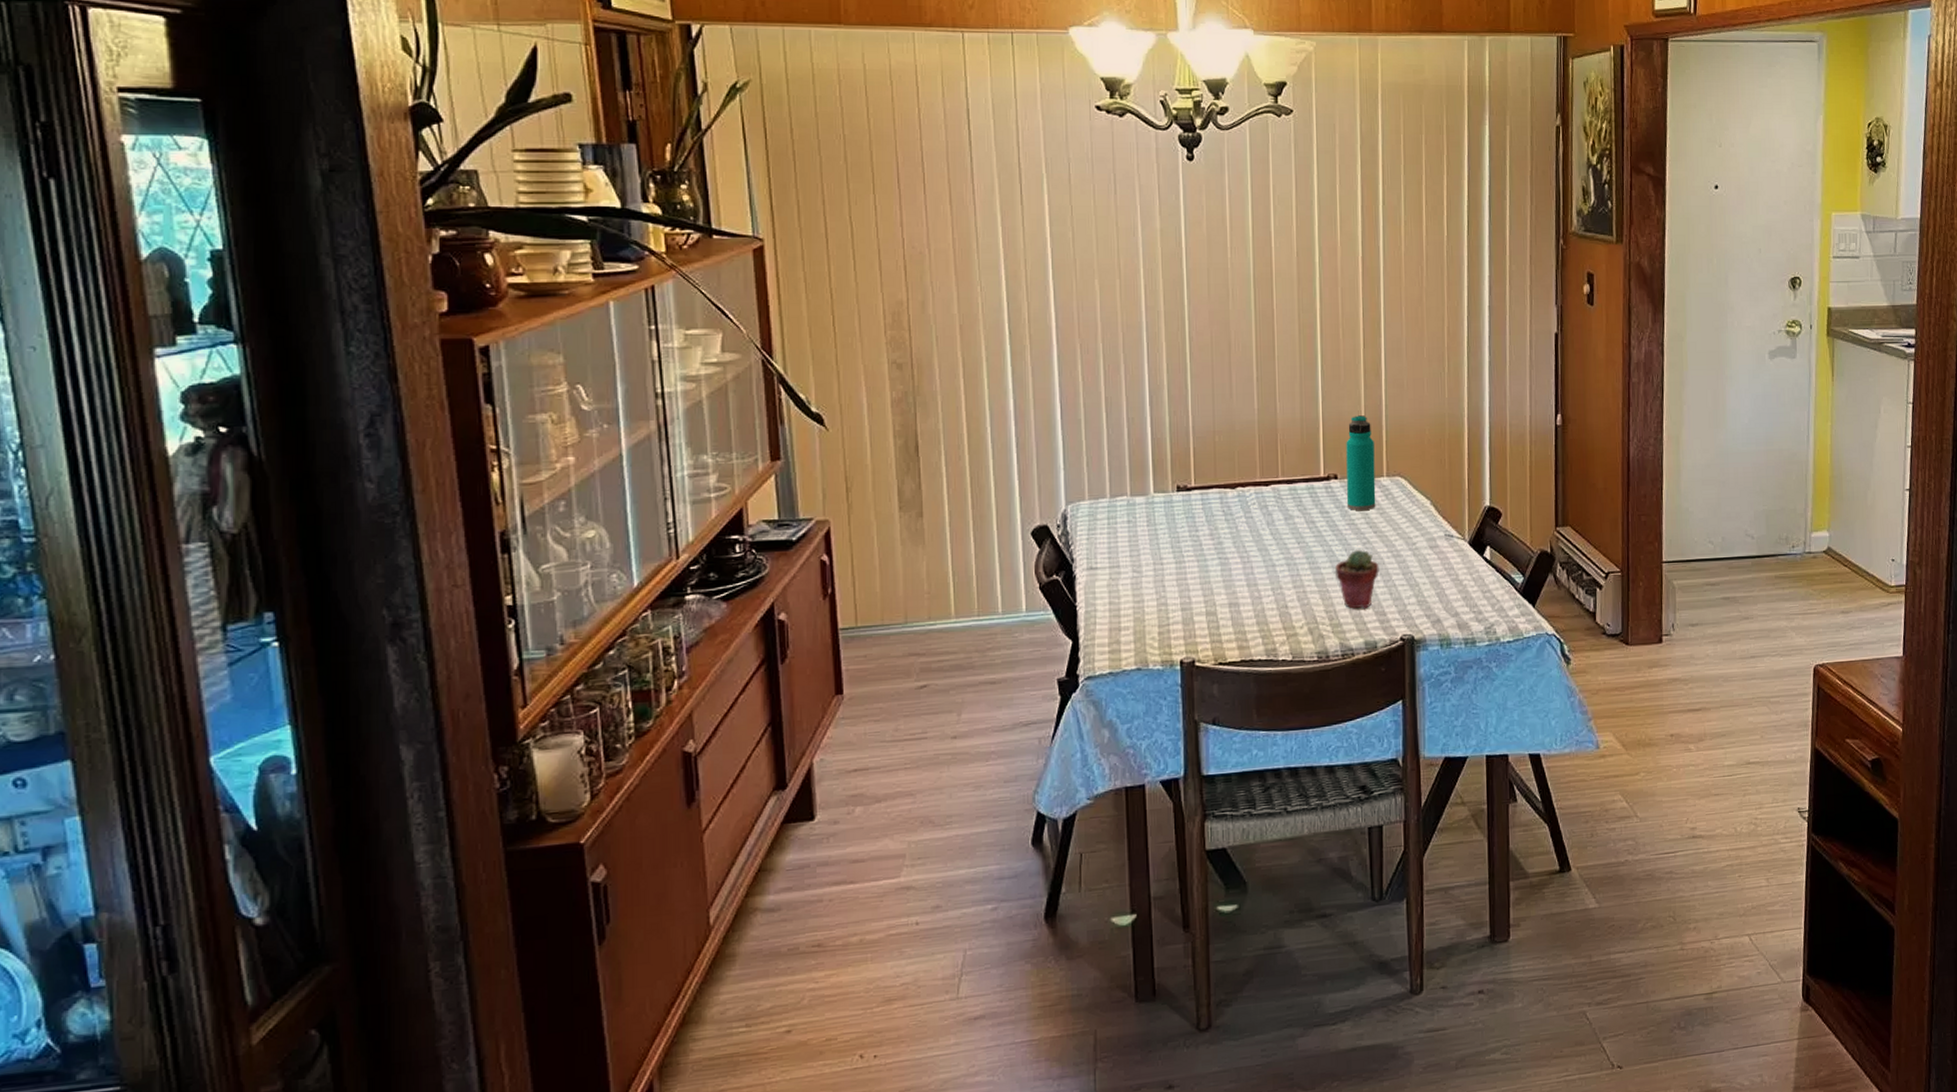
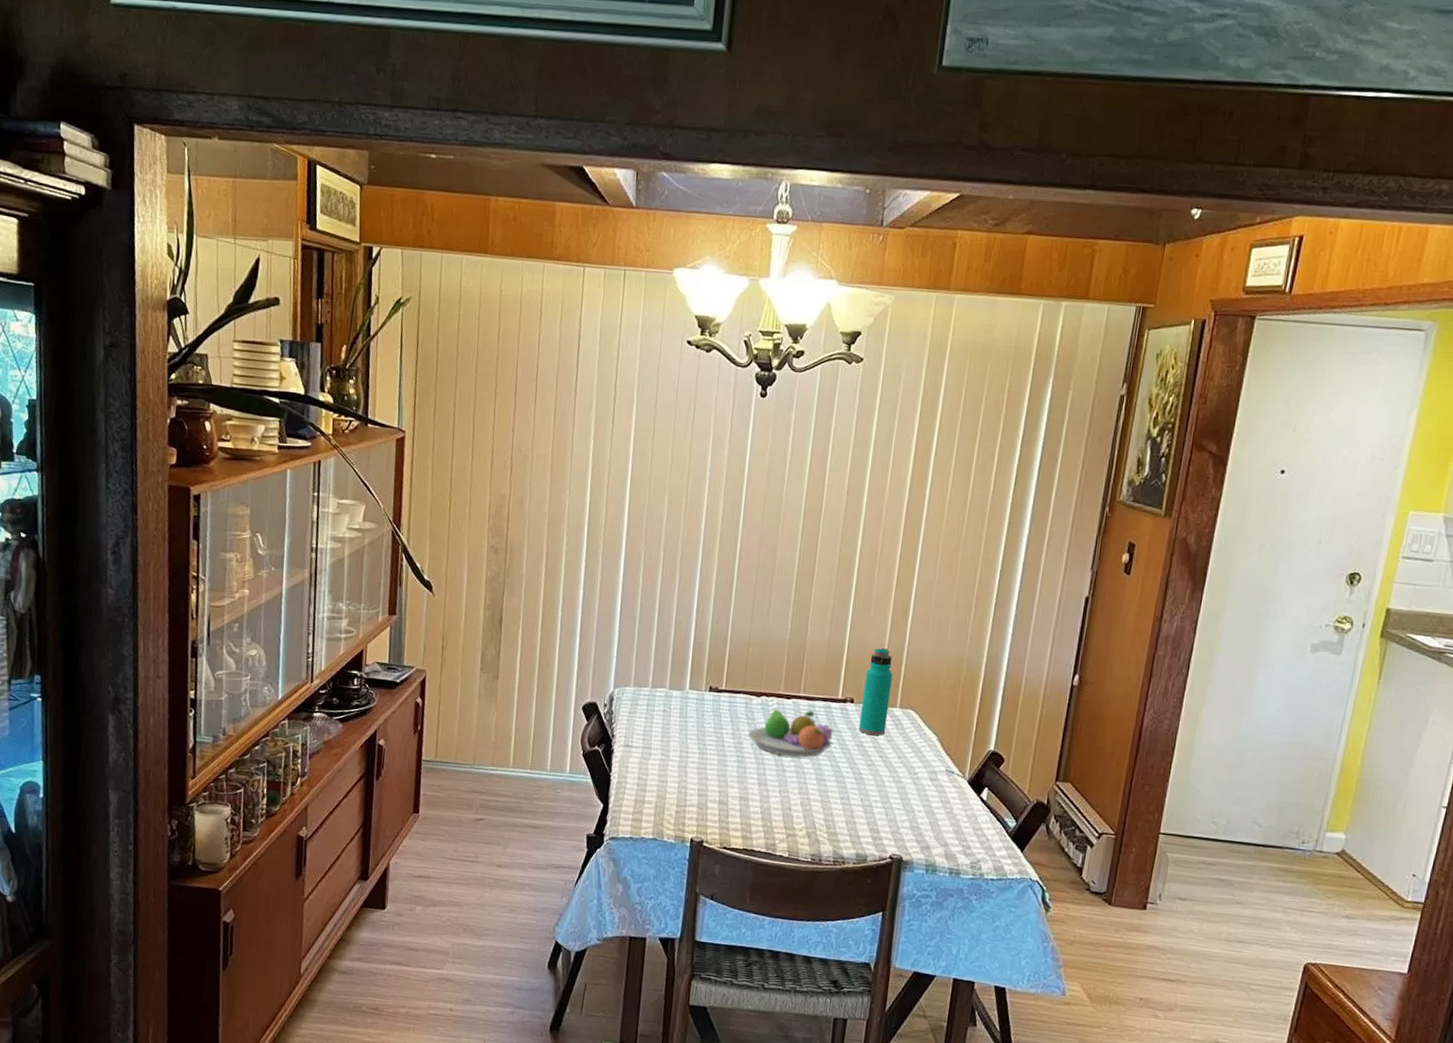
fruit bowl: none [1228,494,1321,549] -> present [748,709,834,757]
potted succulent: present [1334,549,1379,609] -> none [838,769,880,824]

